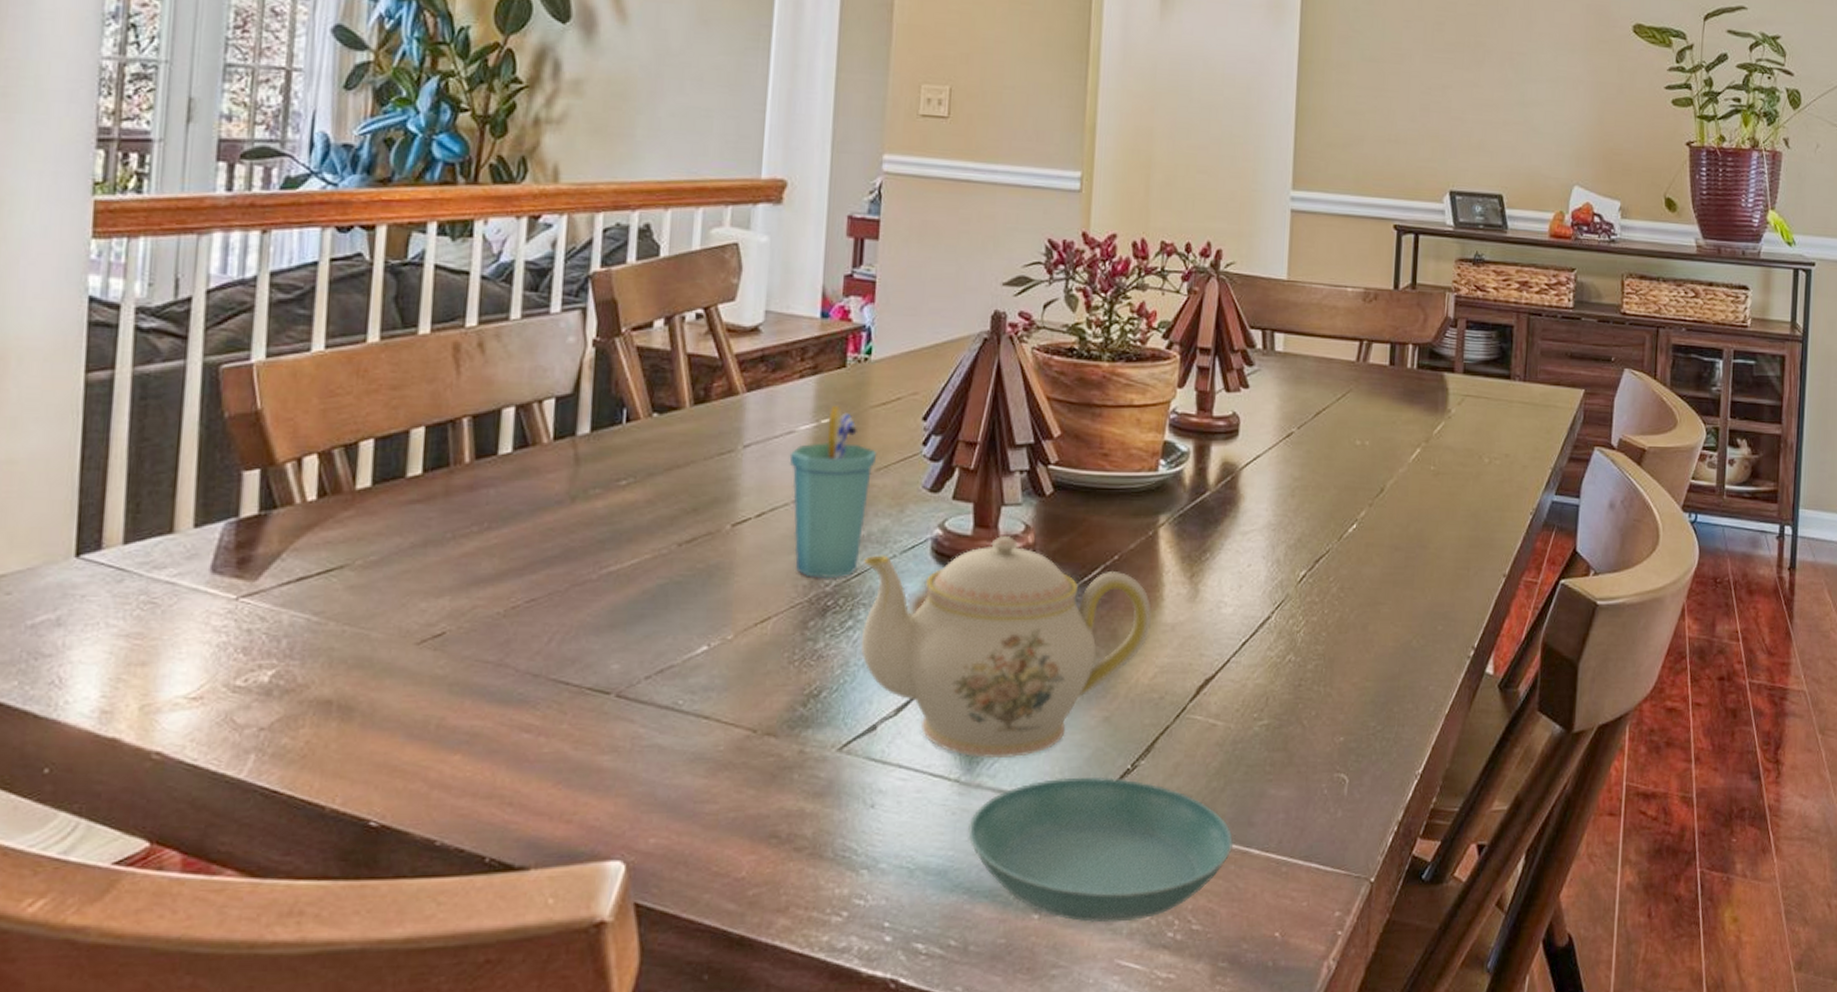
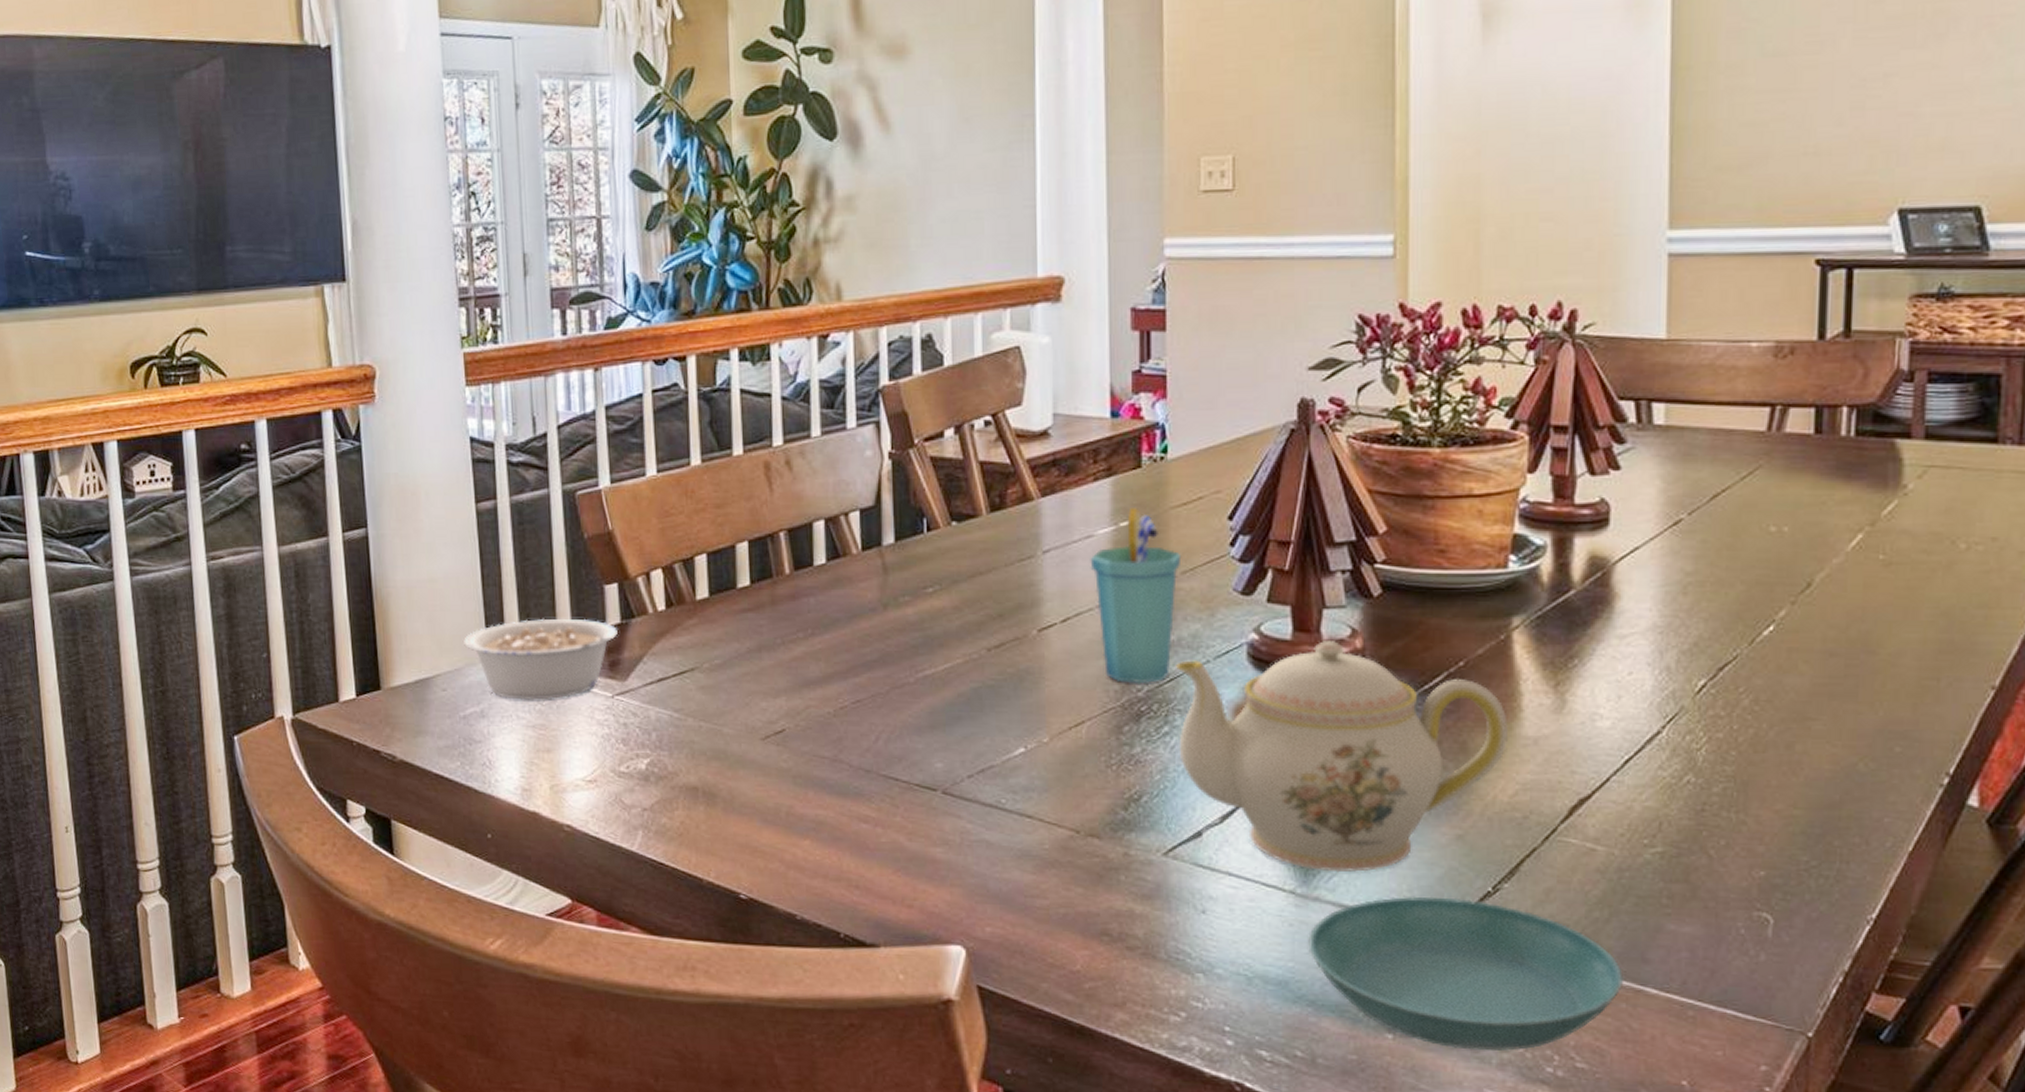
legume: none [44,508,253,604] -> present [464,618,618,700]

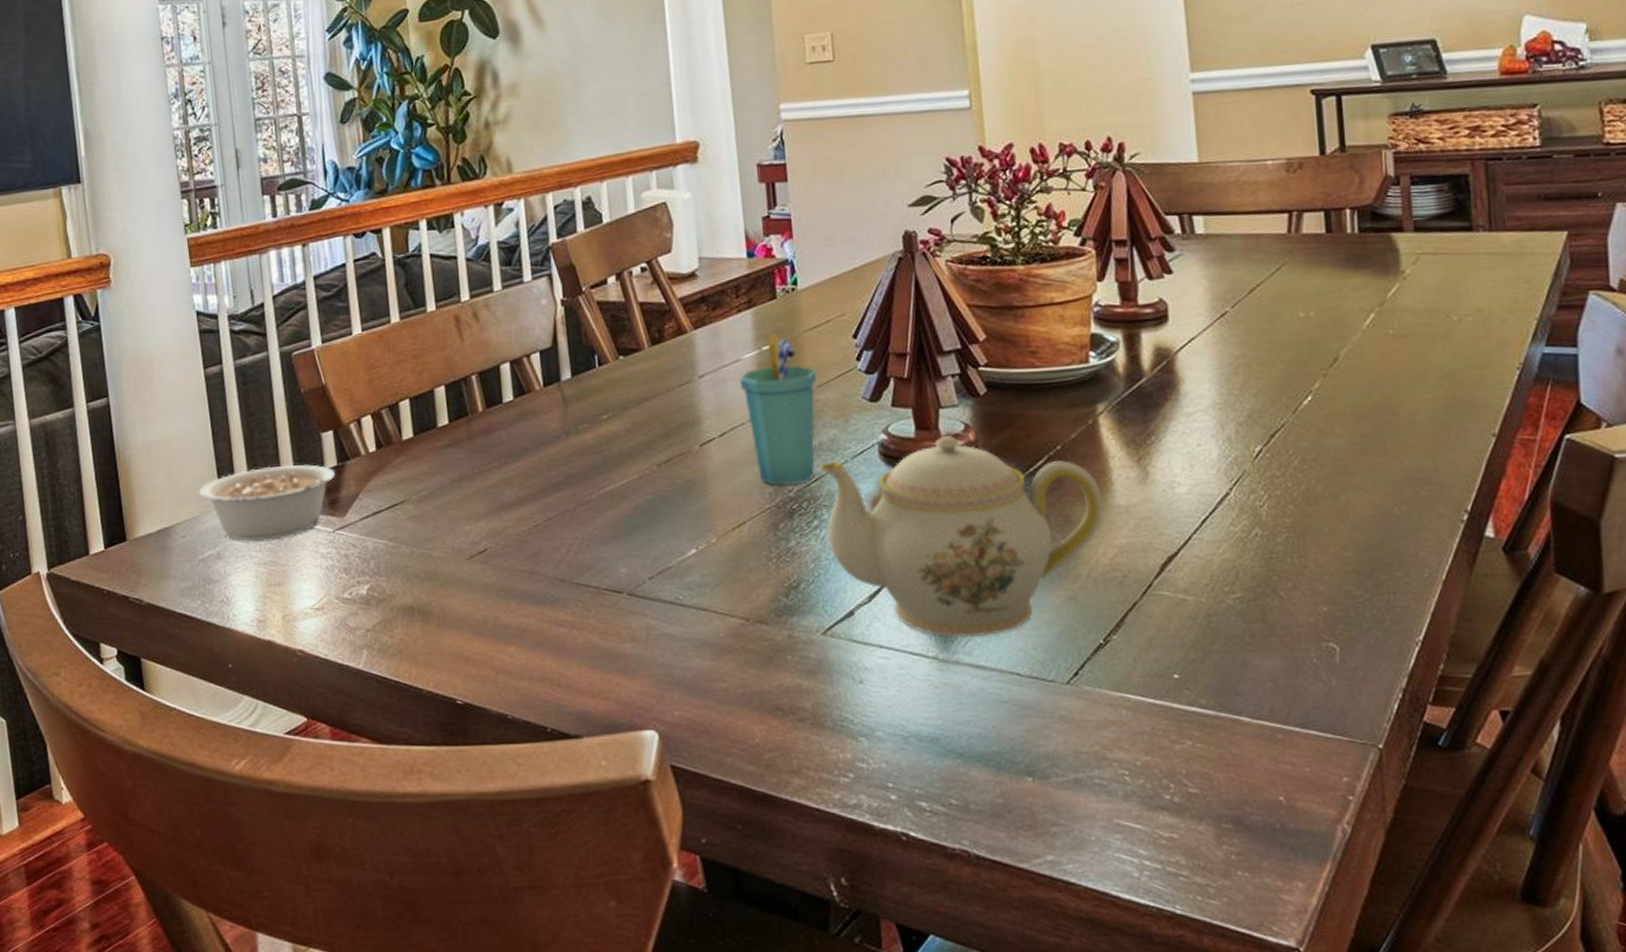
saucer: present [1308,896,1624,1052] -> none [952,651,1222,786]

